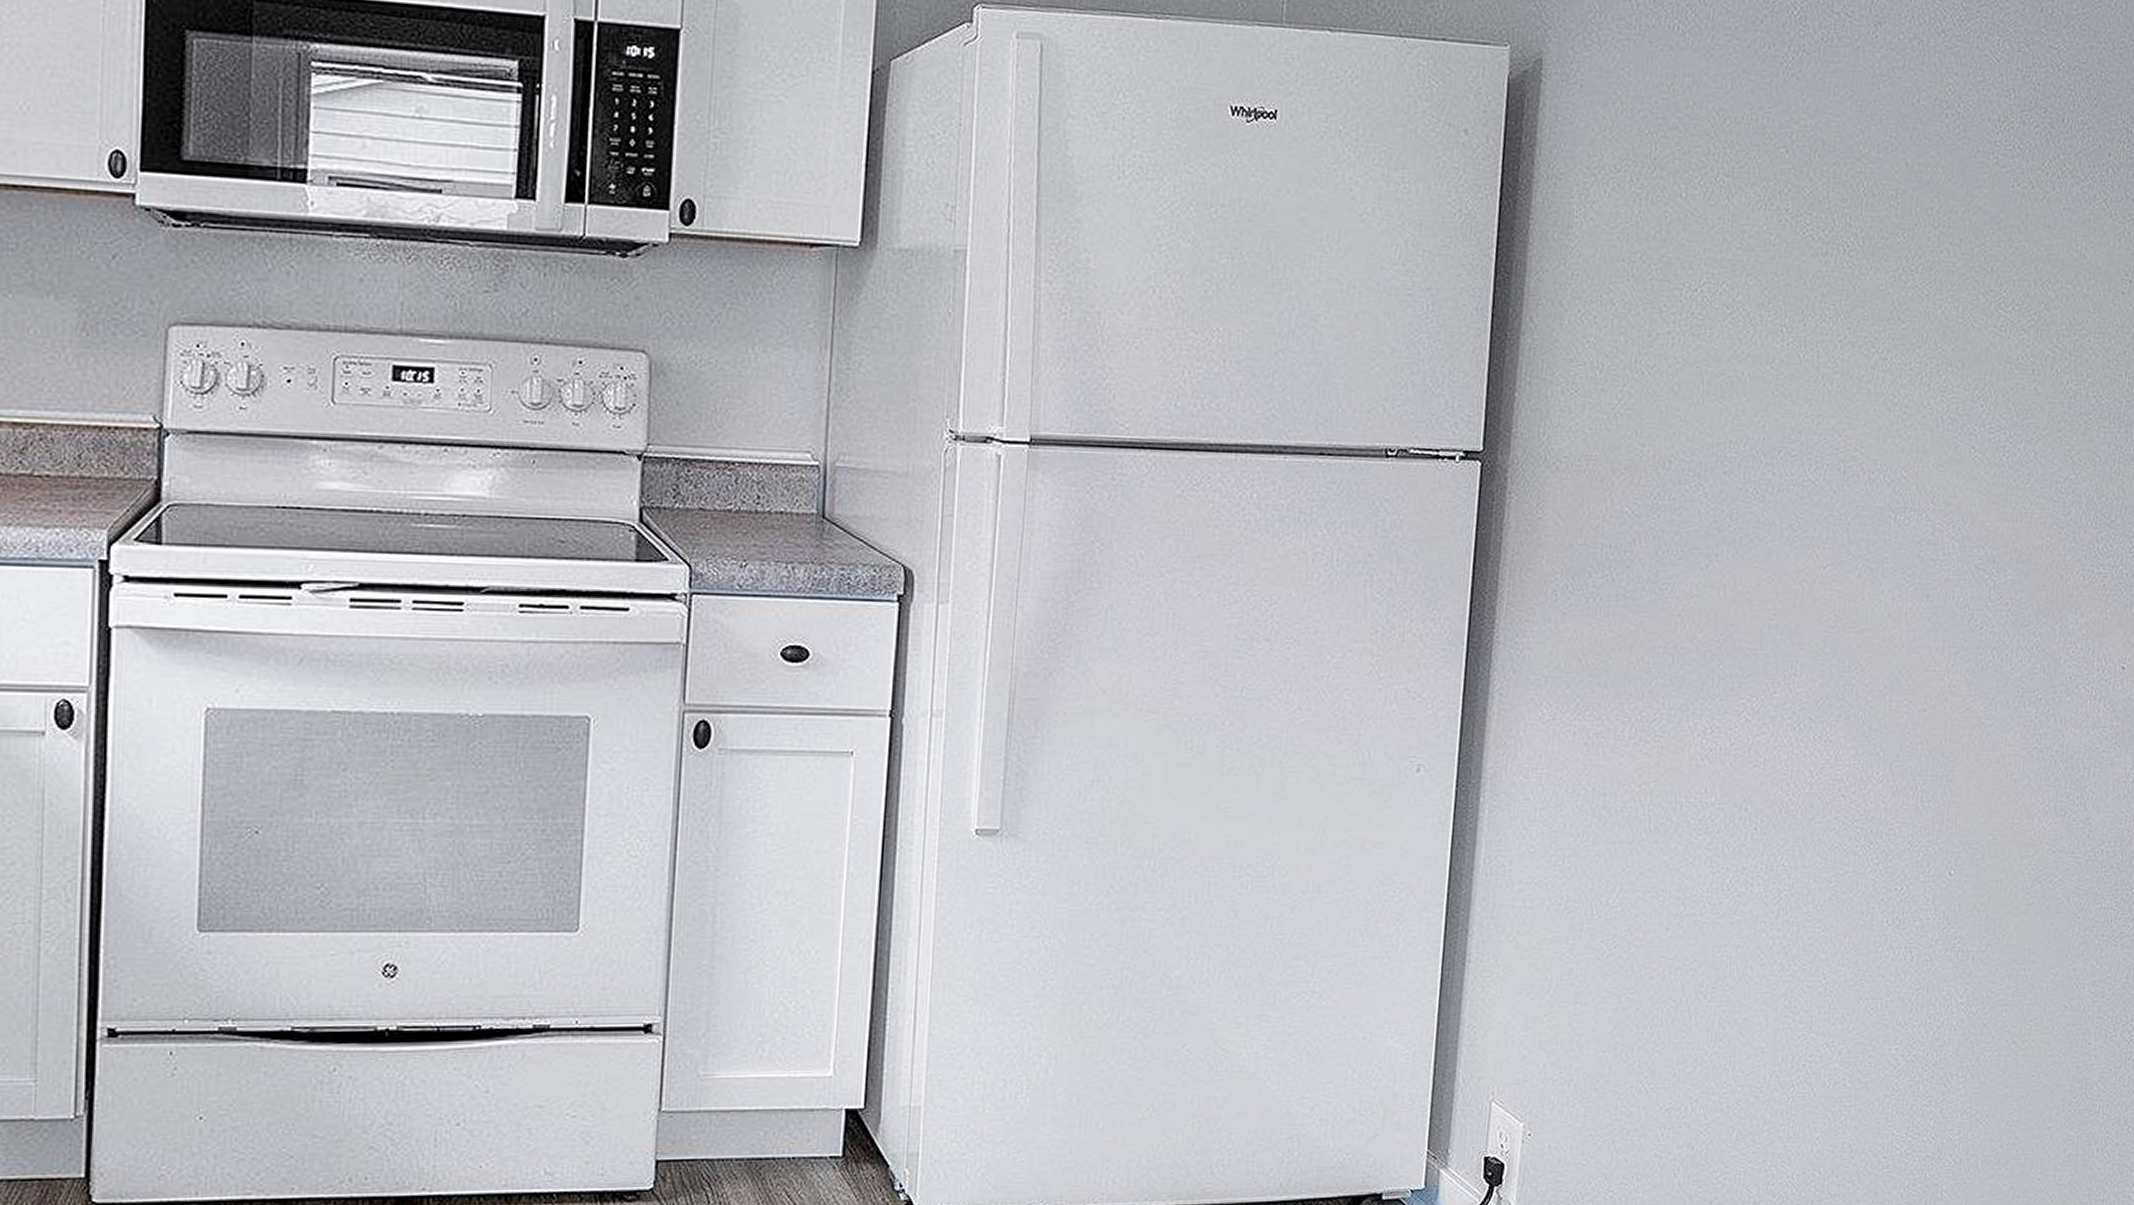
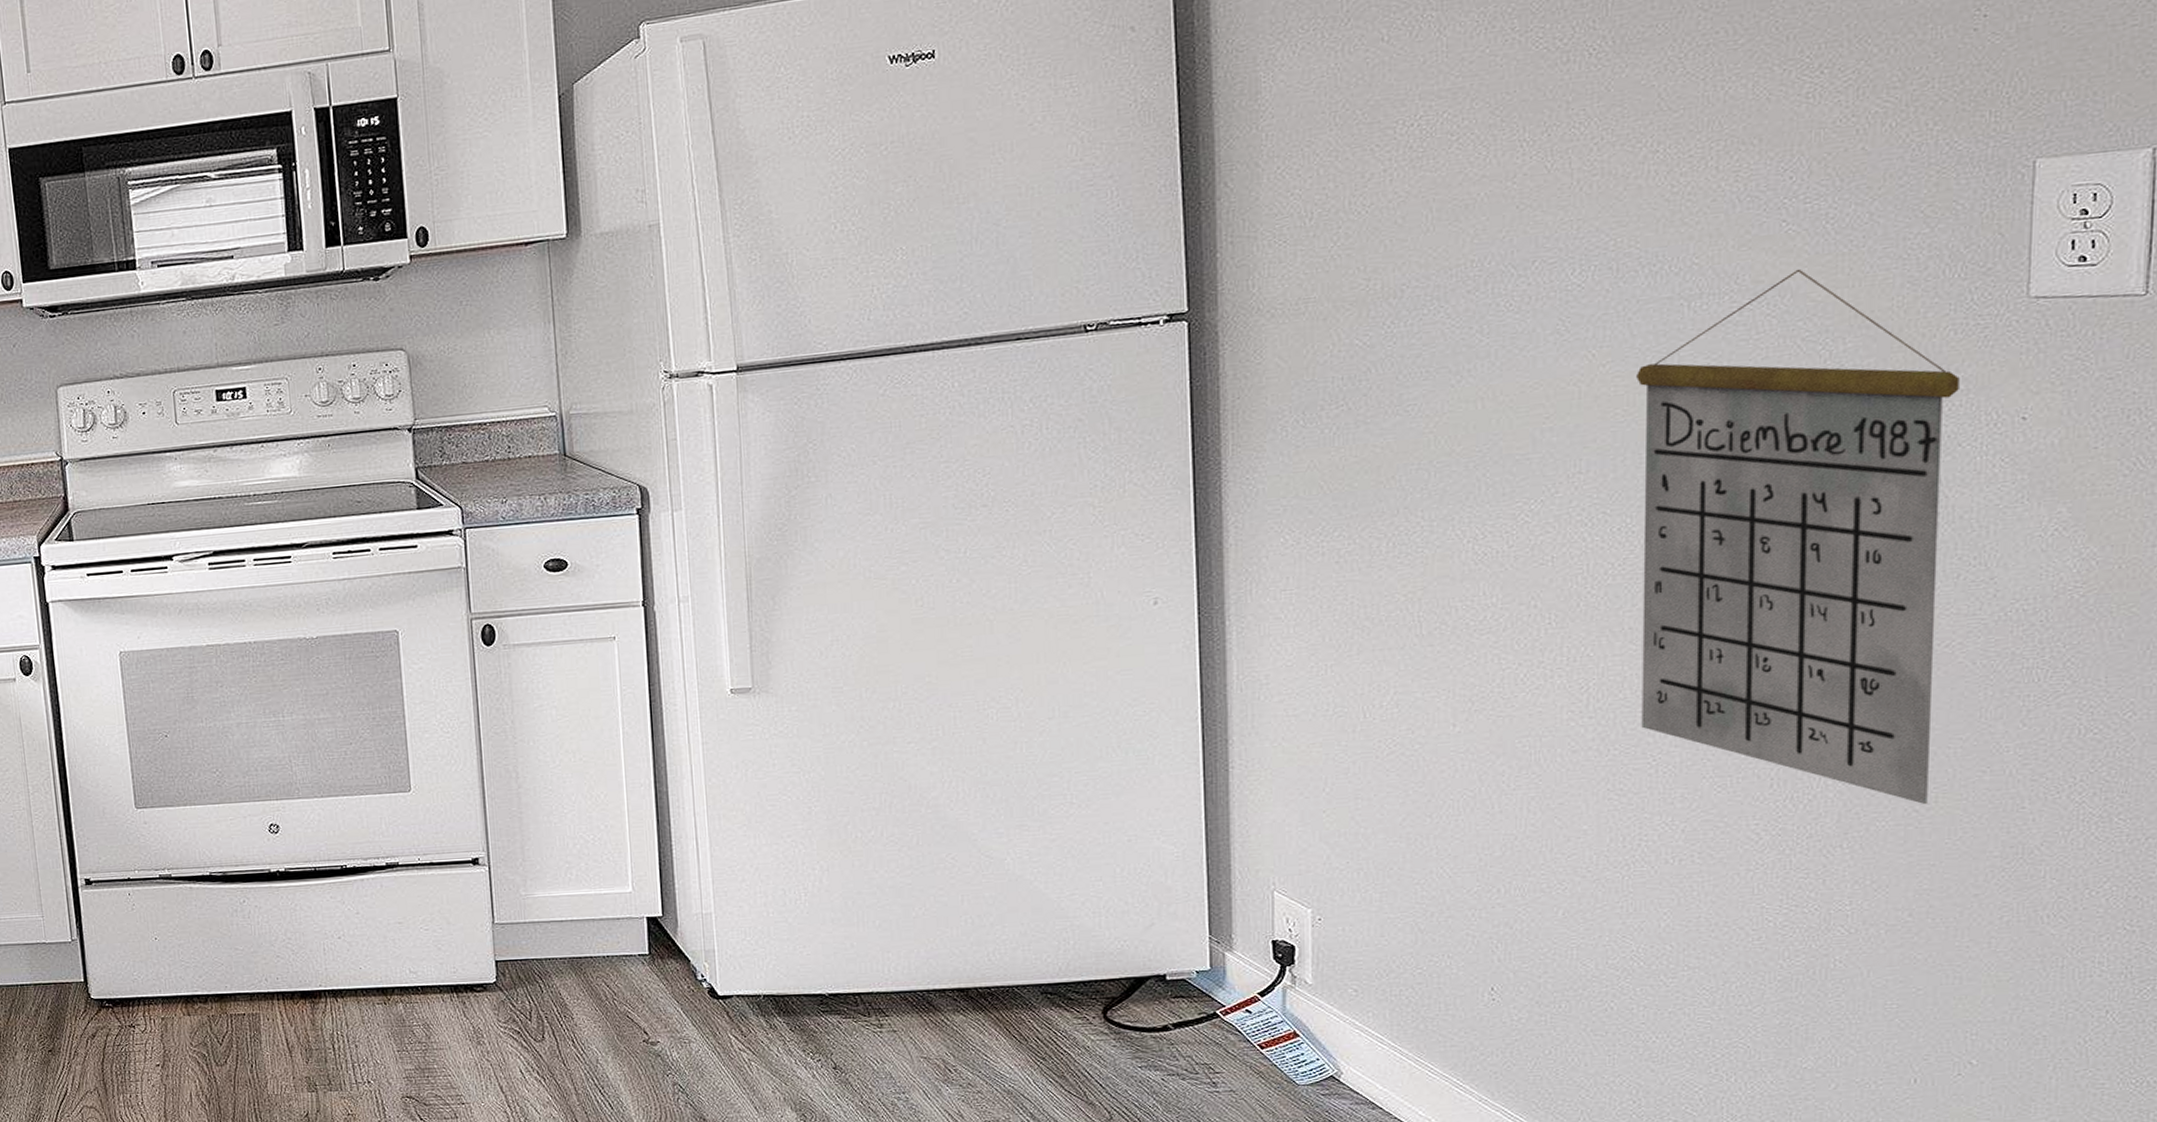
calendar: none [1818,496,2083,1036] -> present [1637,268,1960,804]

